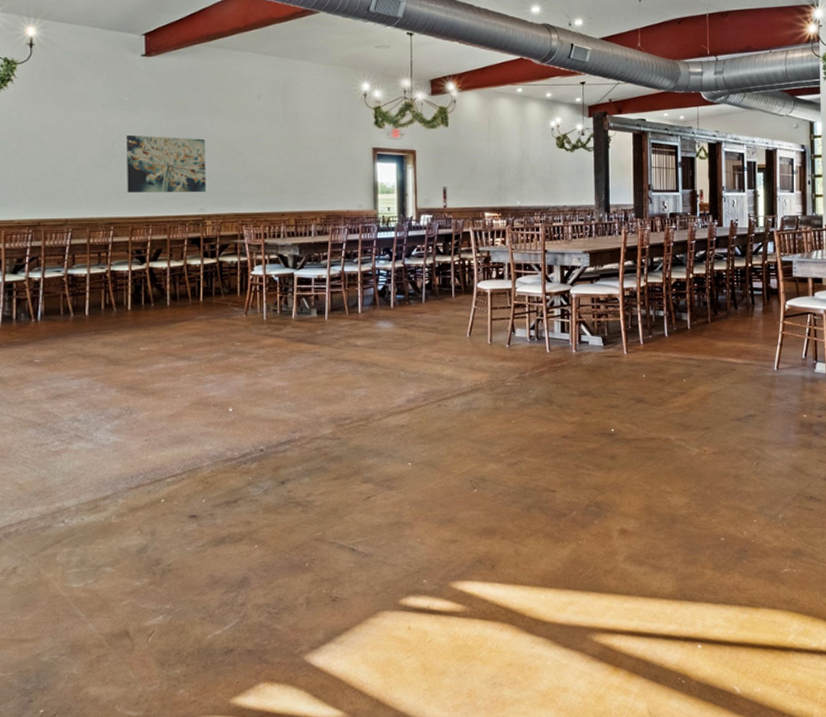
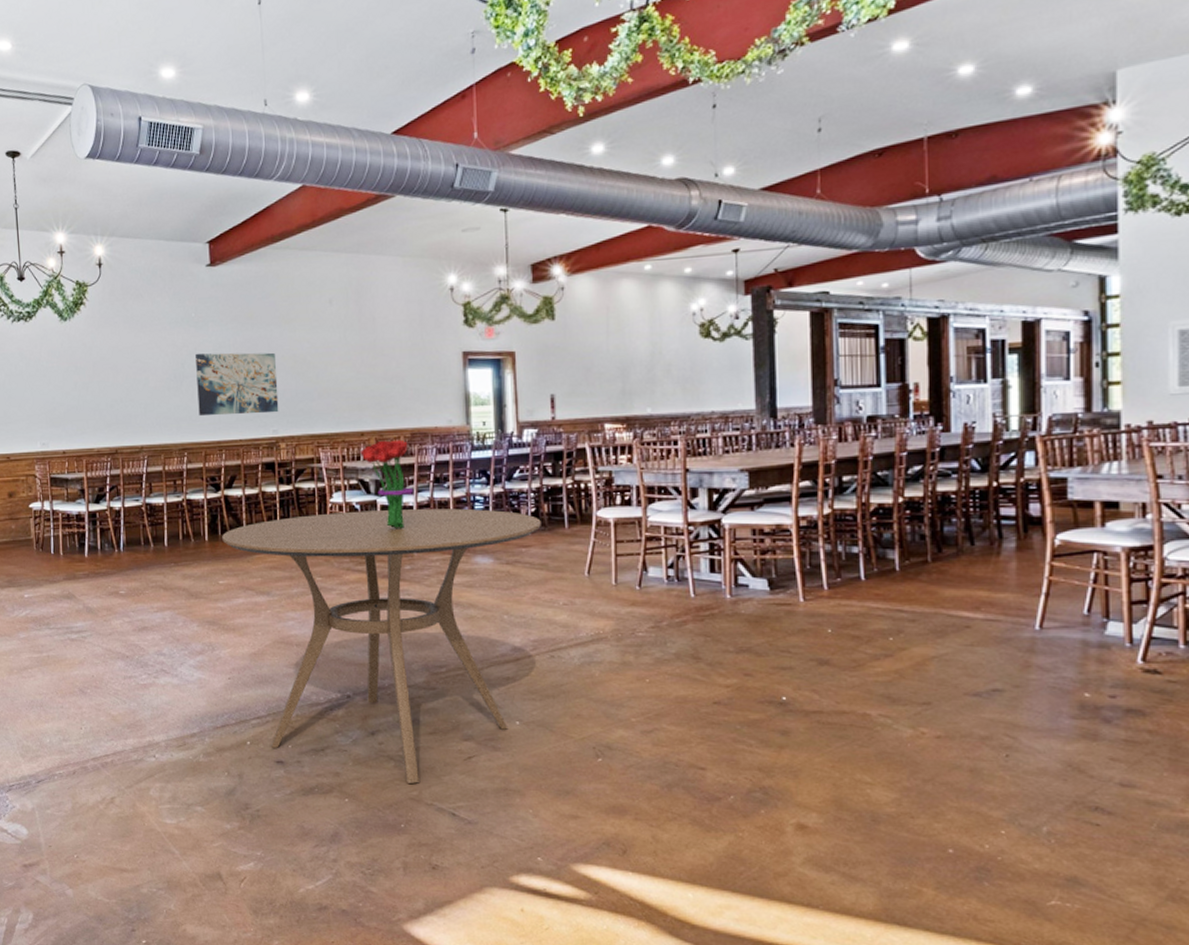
dining table: none [145,281,433,525] -> present [222,508,541,784]
bouquet: none [281,220,327,299] -> present [360,439,414,530]

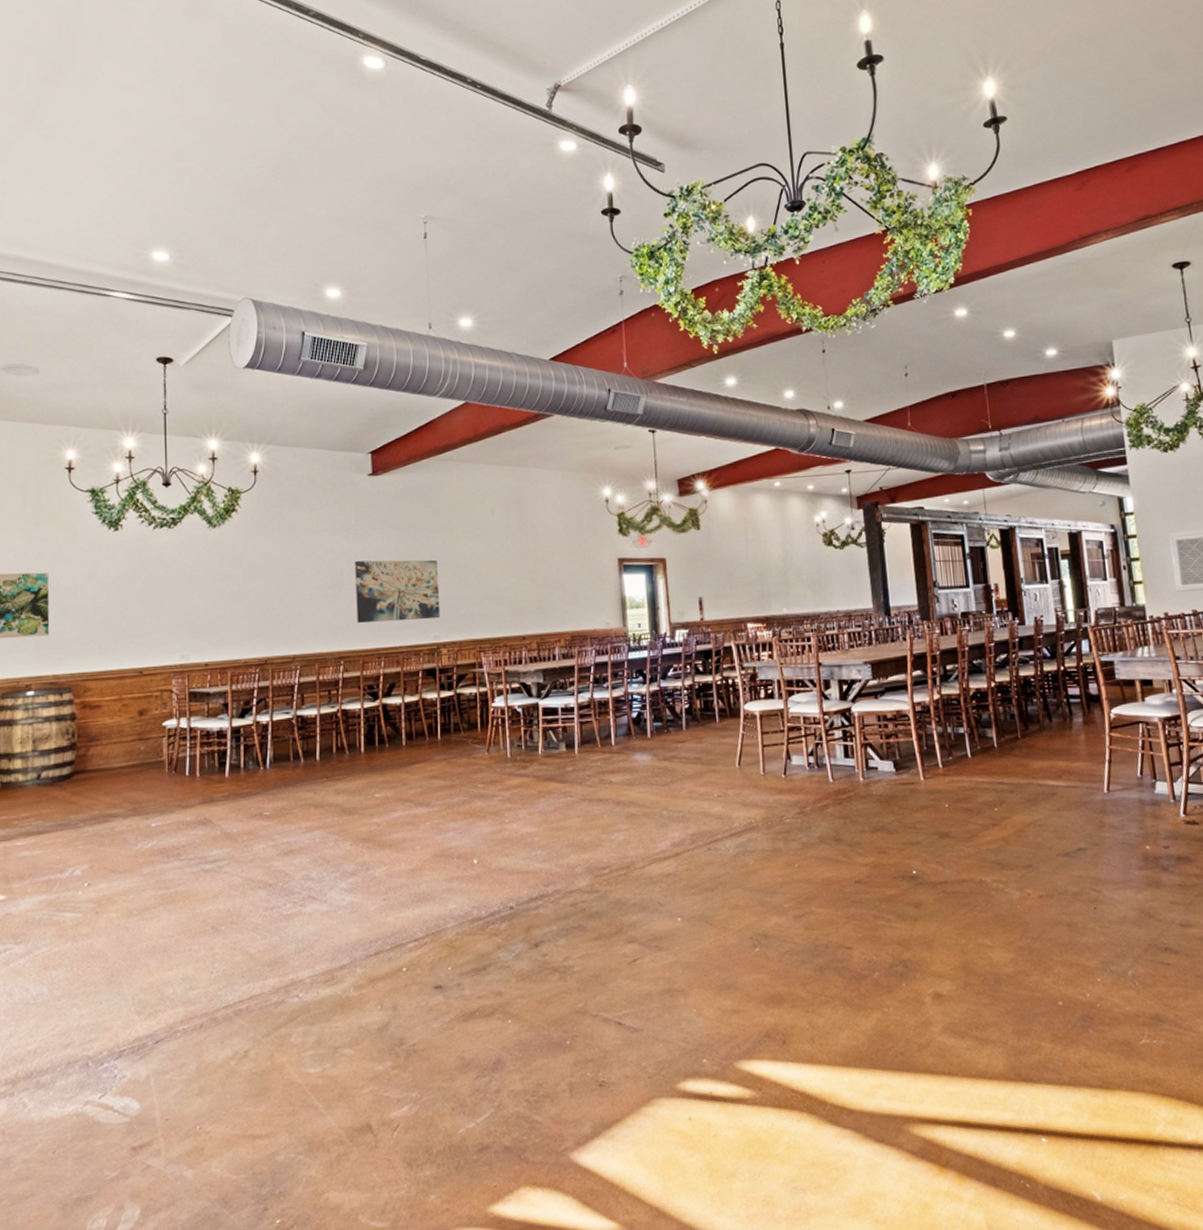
dining table: present [222,508,541,784] -> none [379,707,695,995]
bouquet: present [360,439,414,530] -> none [522,642,575,731]

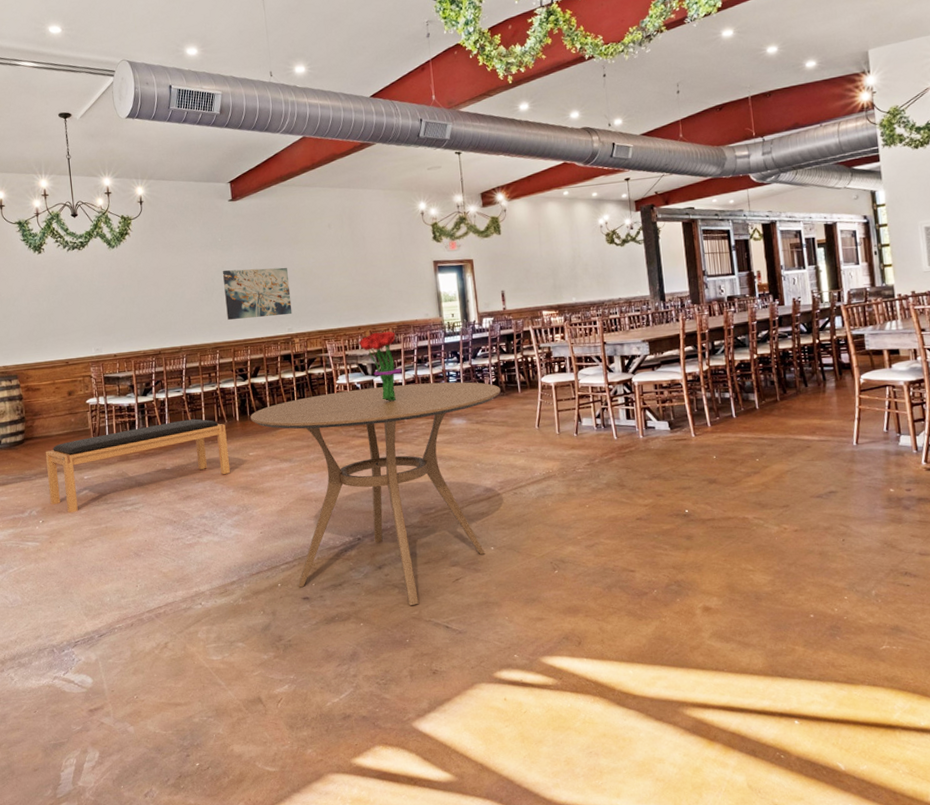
bench: none [101,748,348,873] -> present [46,418,230,513]
dining table: none [379,707,695,995] -> present [250,382,501,605]
bouquet: none [522,642,575,731] -> present [358,331,402,402]

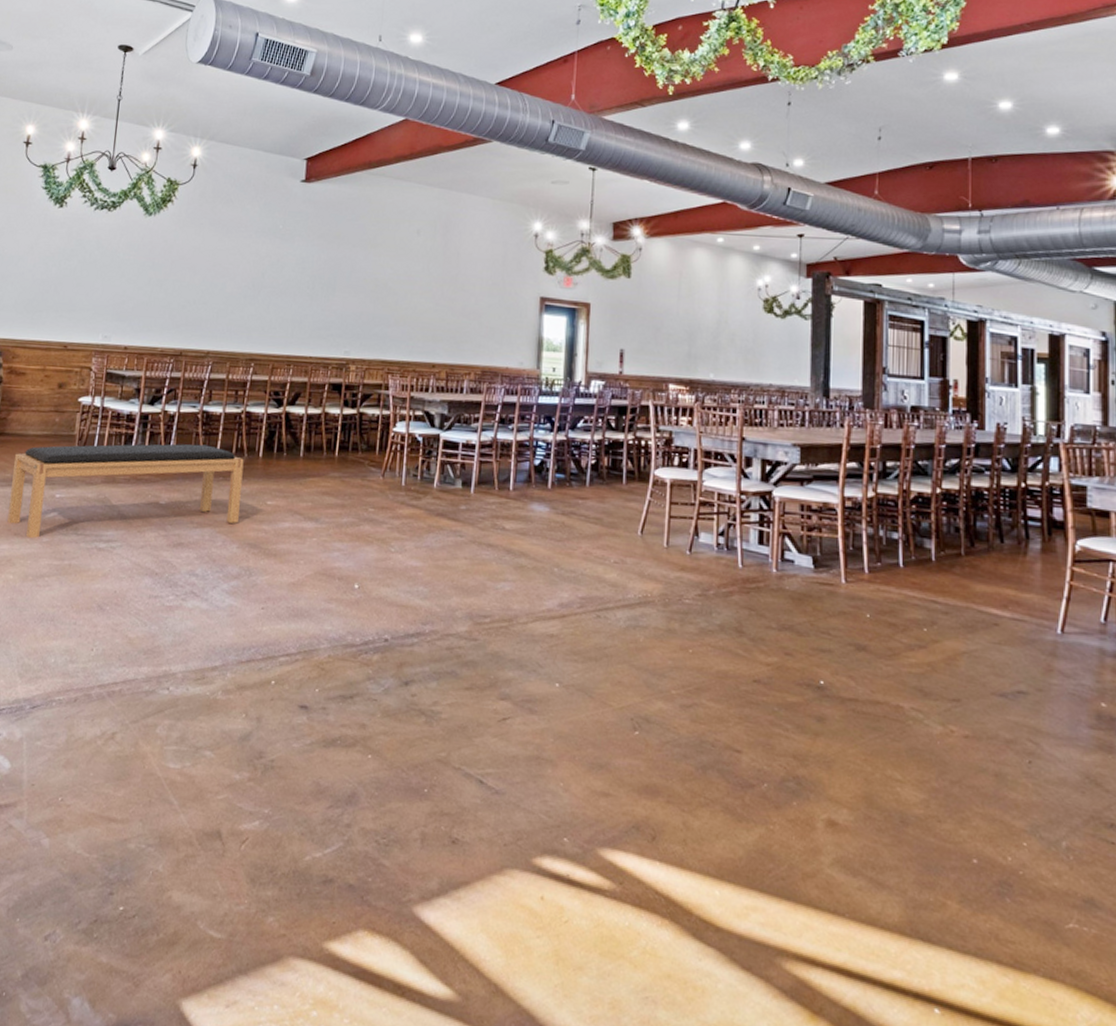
wall art: present [223,267,292,320] -> none [272,265,358,334]
dining table: present [250,382,501,605] -> none [277,442,600,744]
bouquet: present [358,331,402,402] -> none [429,374,478,467]

